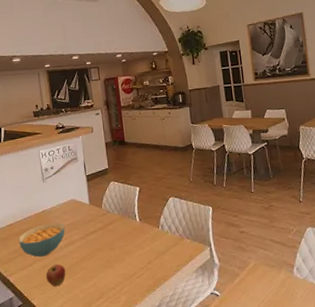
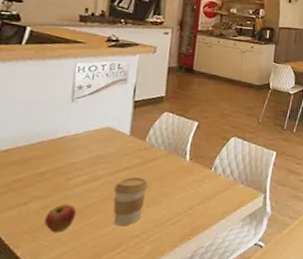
cereal bowl: present [18,223,65,257] -> none [14,153,89,194]
coffee cup: none [87,239,113,280] -> present [113,177,149,225]

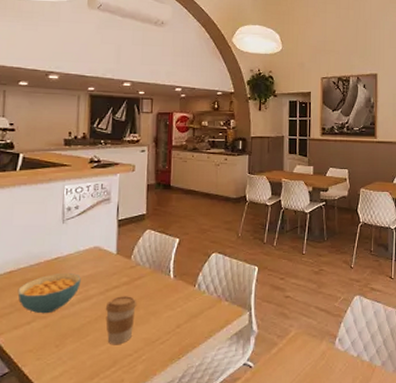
cereal bowl: none [14,153,89,194] -> present [17,273,81,314]
fruit: present [44,204,77,233] -> none [46,323,74,351]

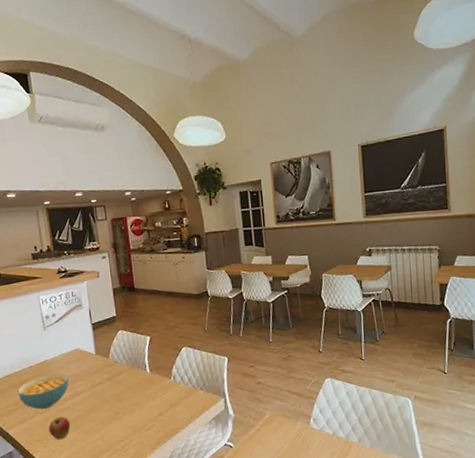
fruit: none [46,323,74,351] -> present [48,416,71,440]
coffee cup: present [105,296,137,344] -> none [93,390,121,432]

